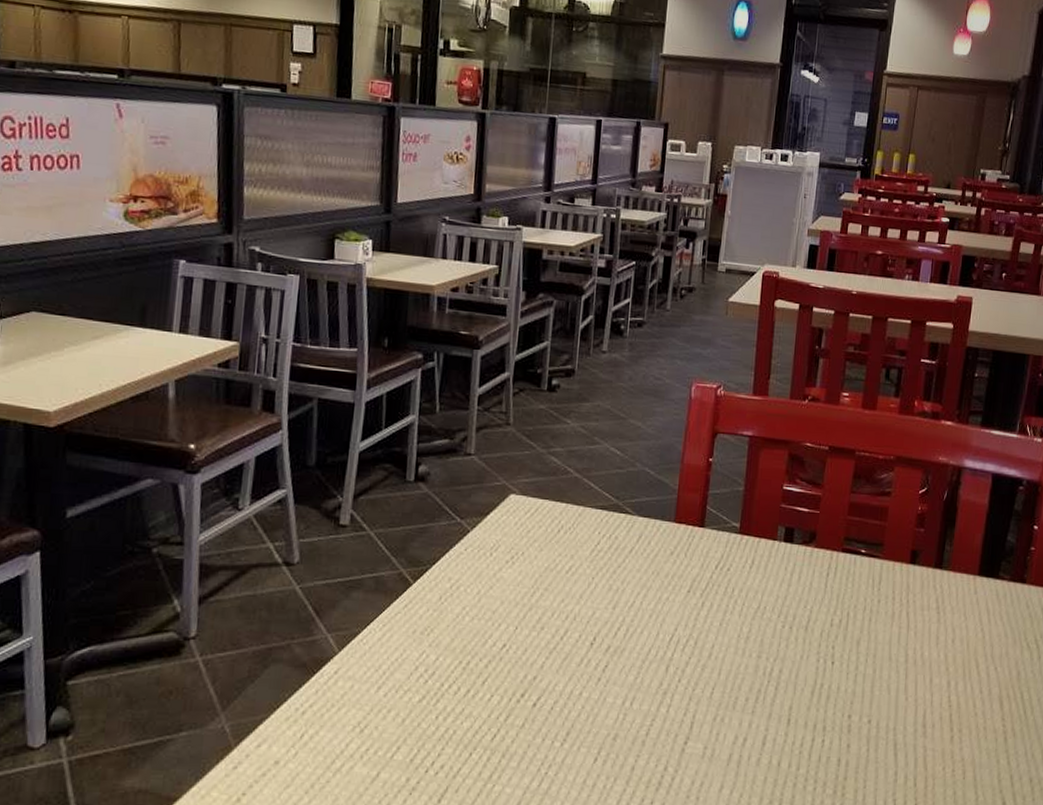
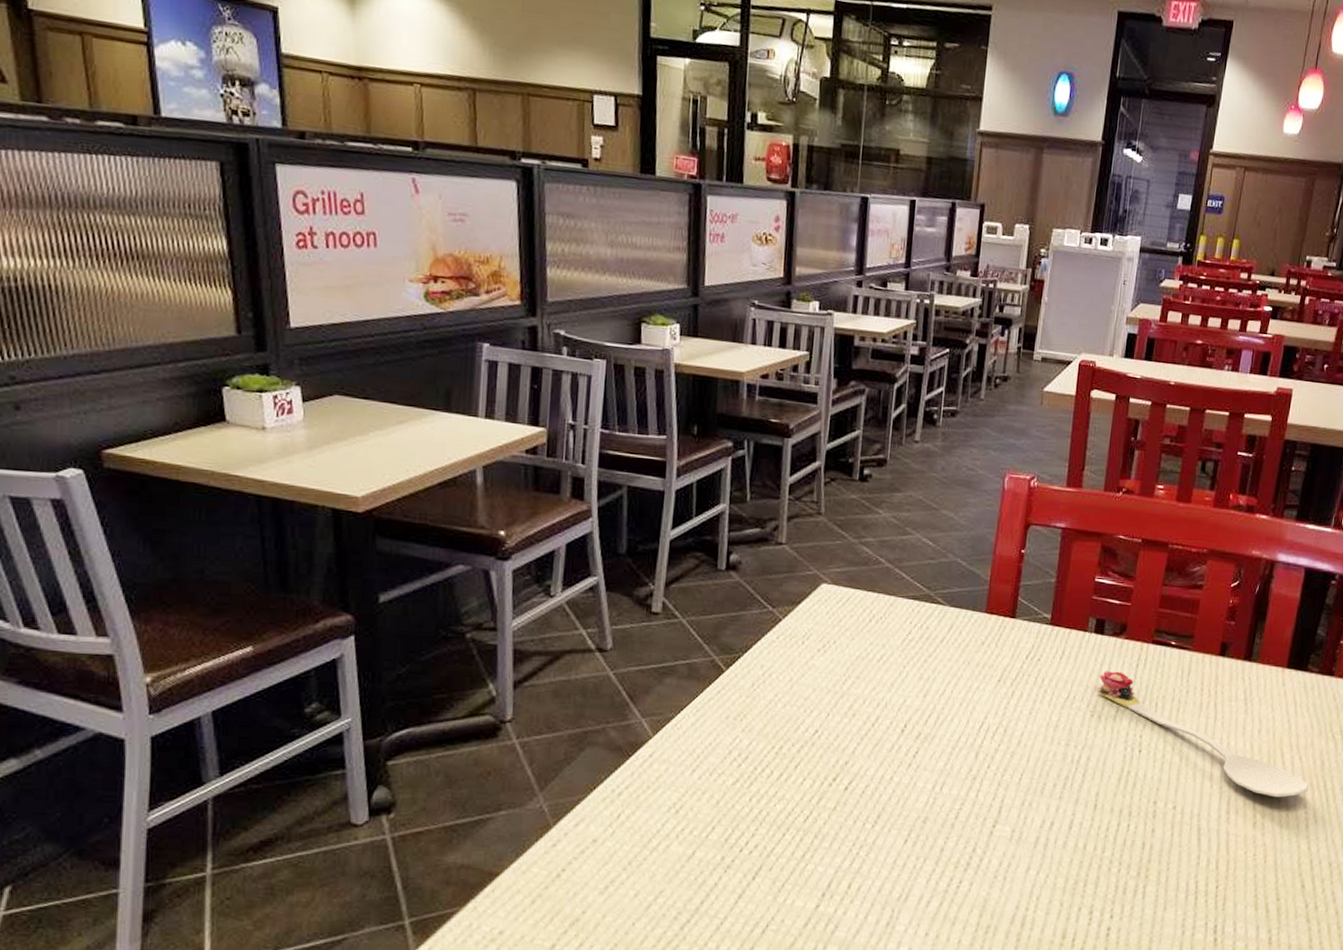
spoon: none [789,580,1006,710] -> present [1098,671,1309,798]

